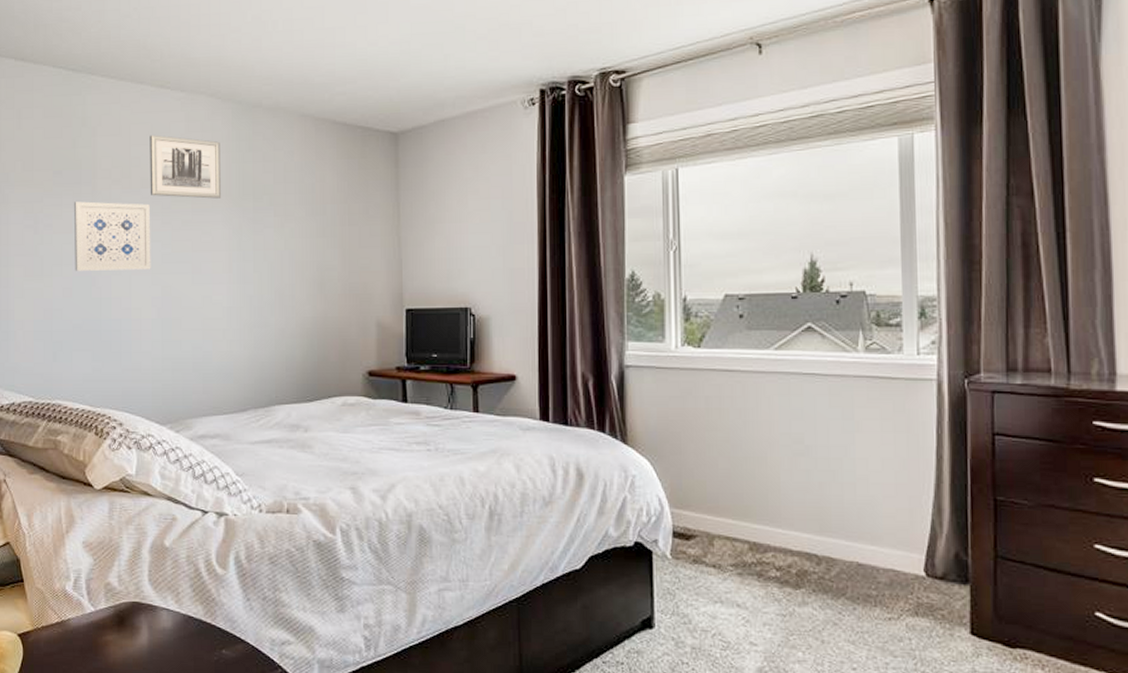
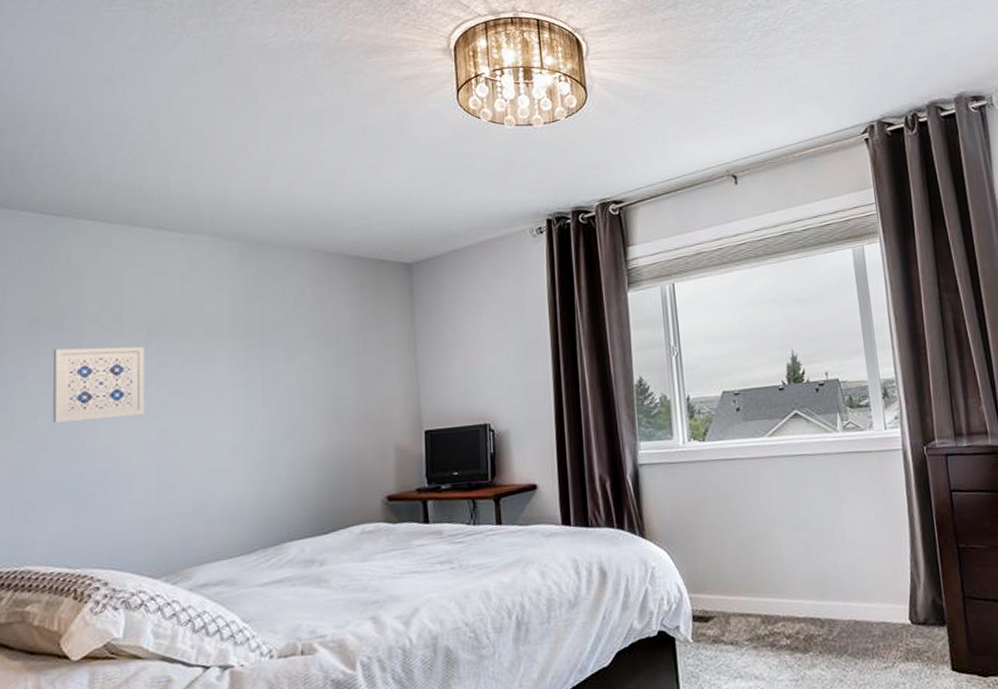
wall art: present [149,134,222,199] -> none [144,276,226,339]

